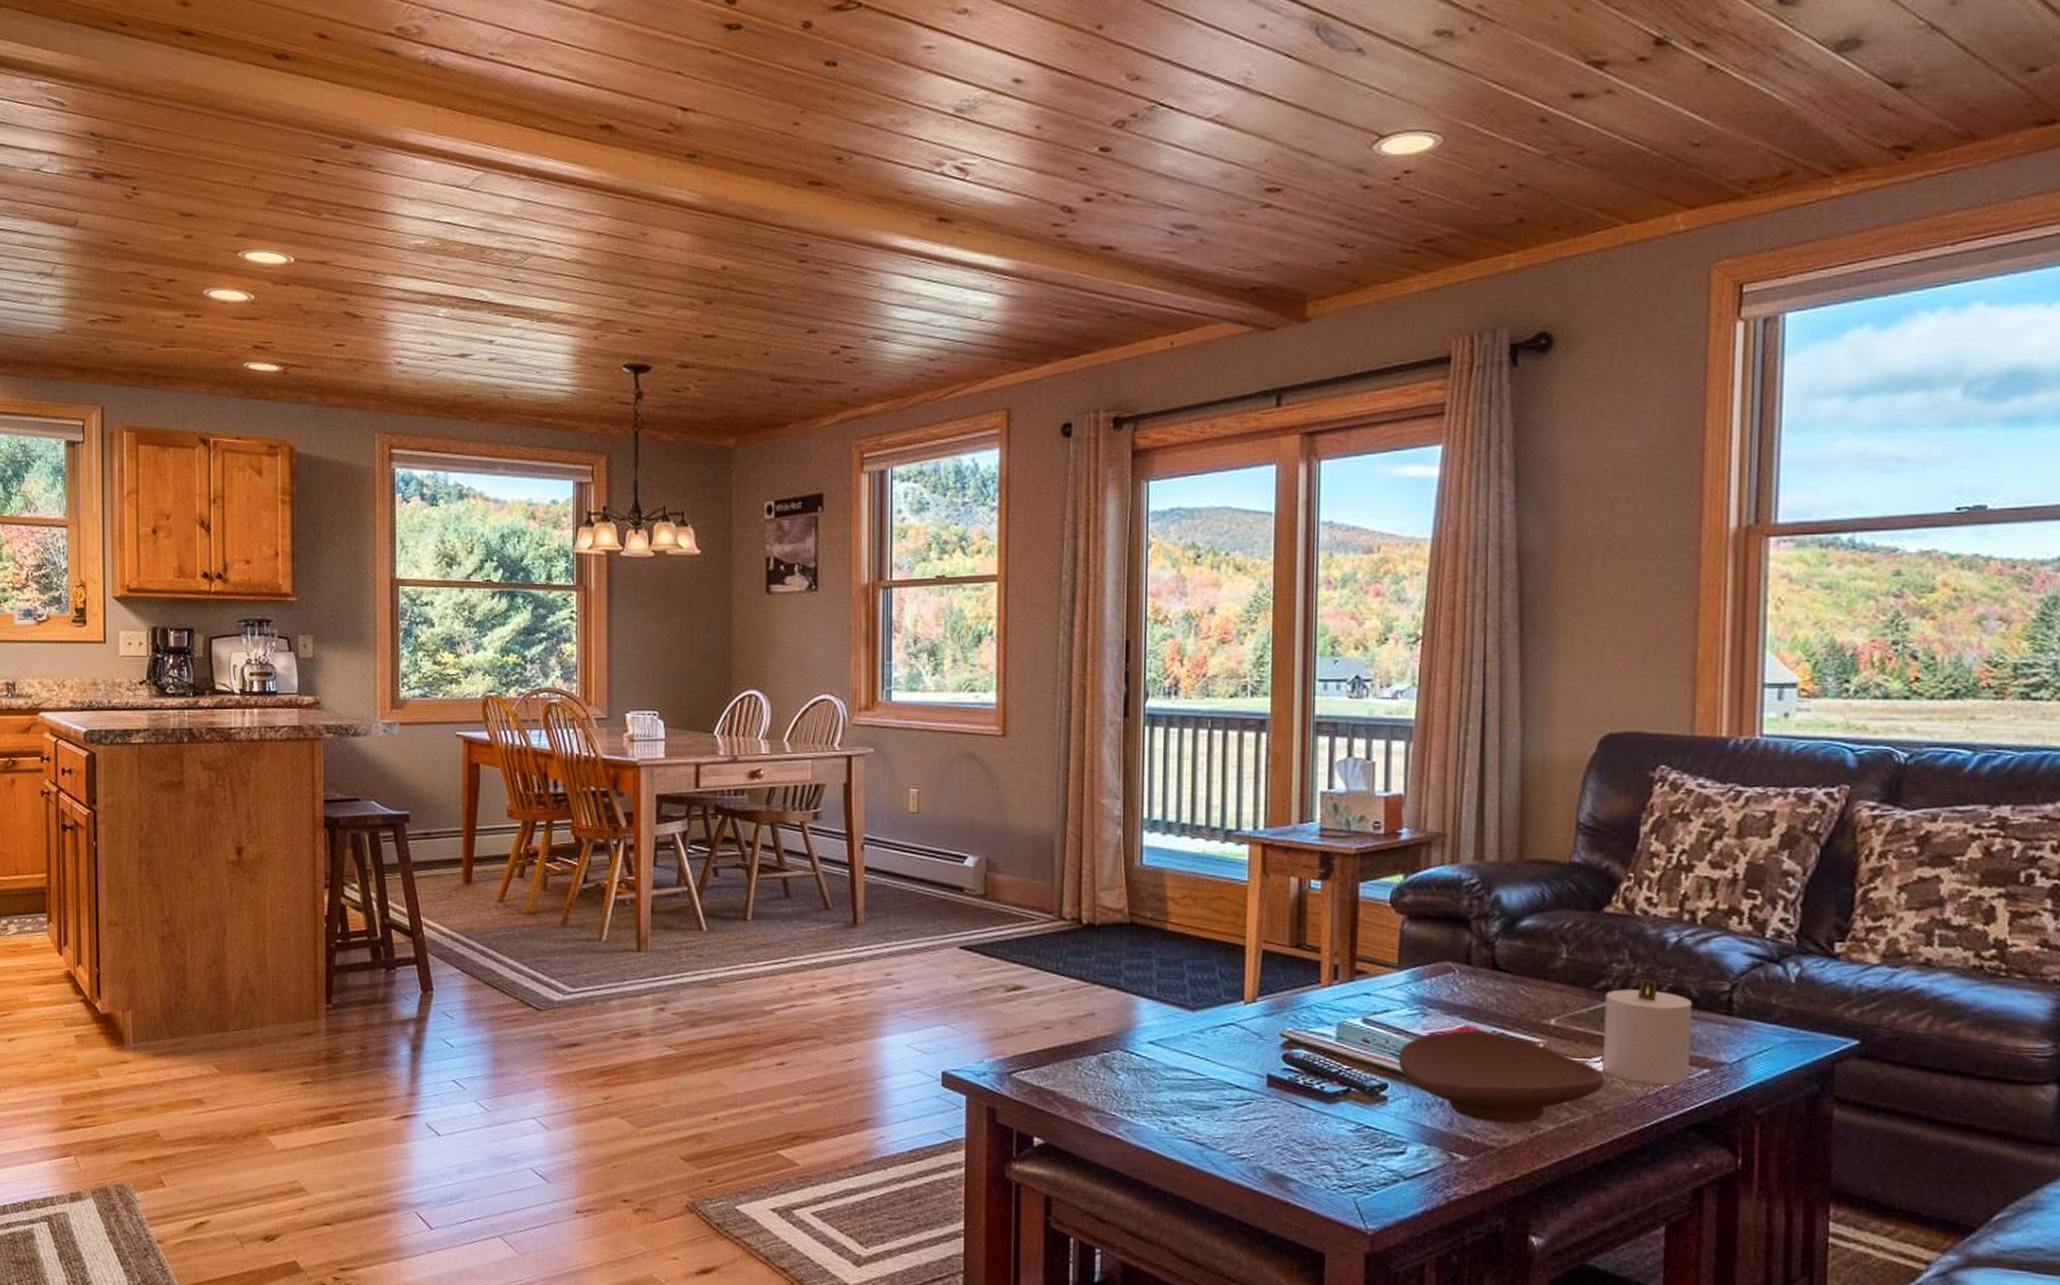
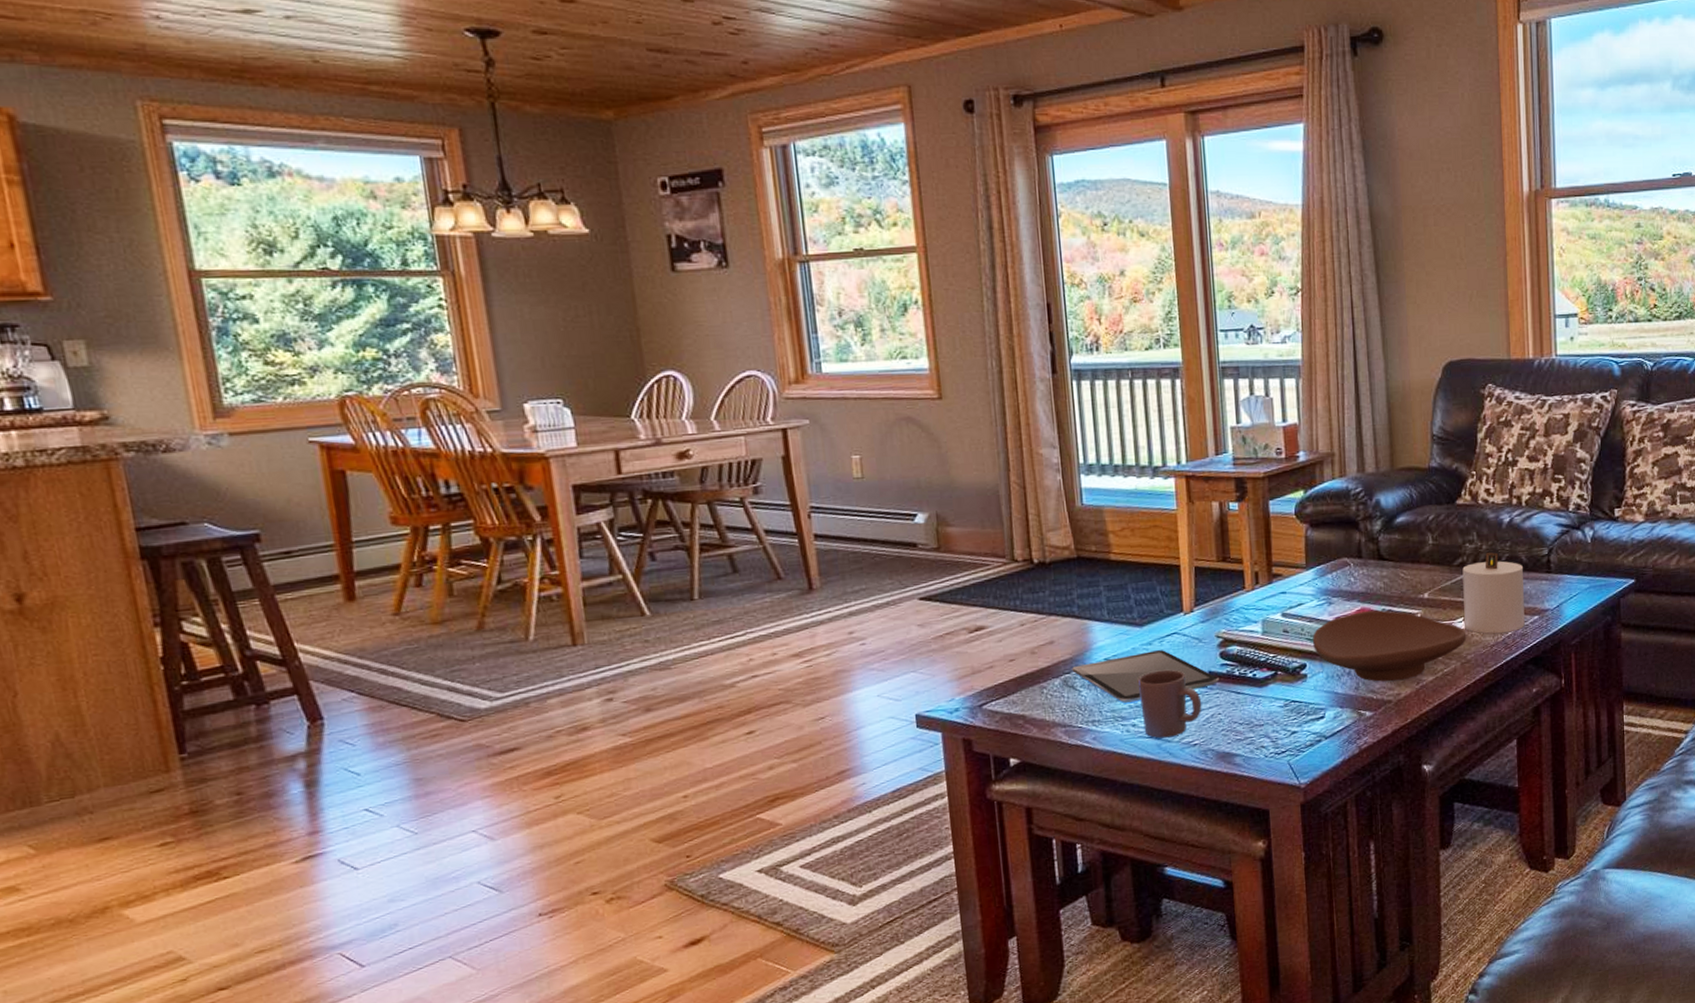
tablet: none [1111,1039,1279,1098] -> present [1072,649,1219,704]
mug: none [1183,1064,1256,1145] -> present [1137,670,1202,738]

